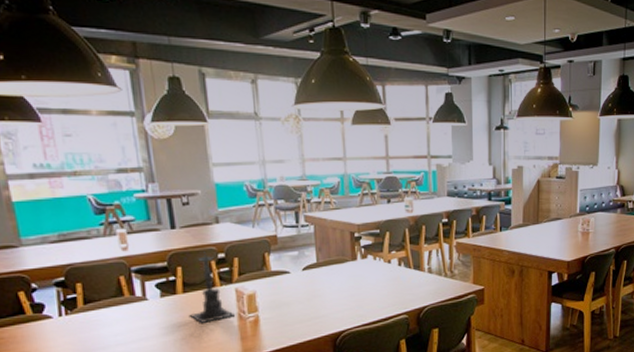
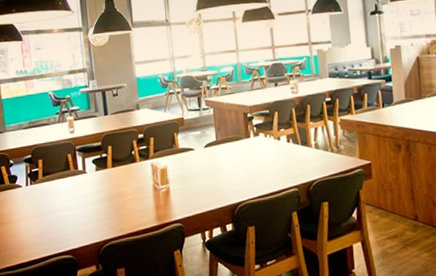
candle holder: present [190,250,236,323] -> none [117,132,152,193]

